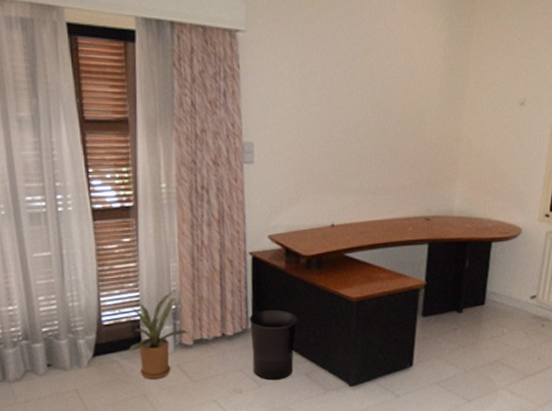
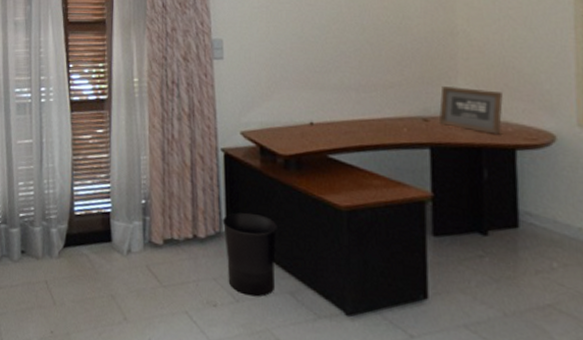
house plant: present [109,290,190,379] -> none [81,183,160,280]
picture frame: none [437,188,489,230] -> present [438,86,503,135]

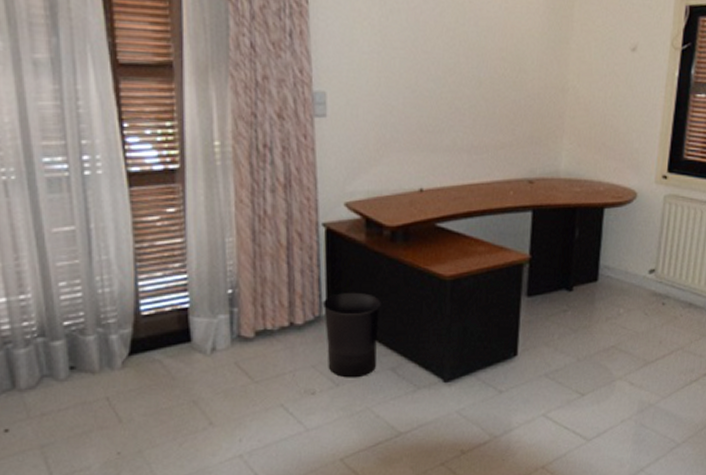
picture frame: present [438,86,503,135] -> none [542,145,600,194]

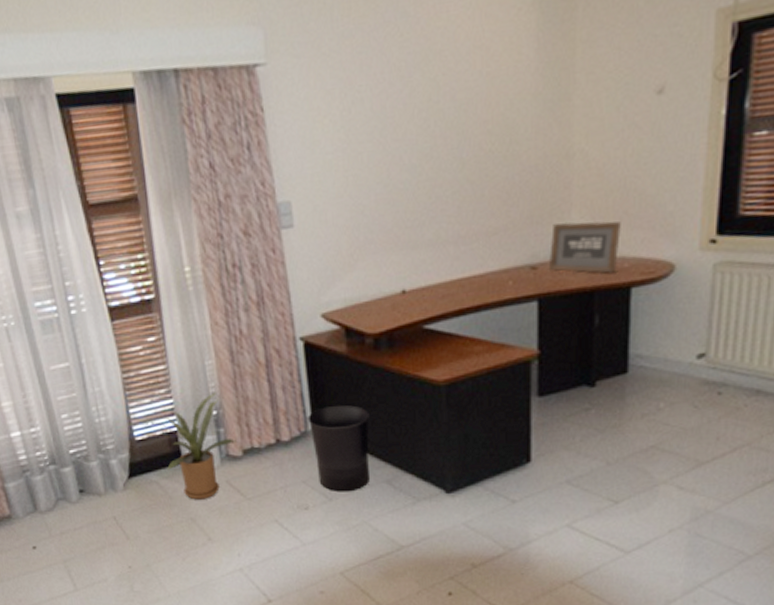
house plant: none [150,270,251,381] -> present [141,392,238,500]
picture frame: none [542,145,600,194] -> present [548,221,621,274]

